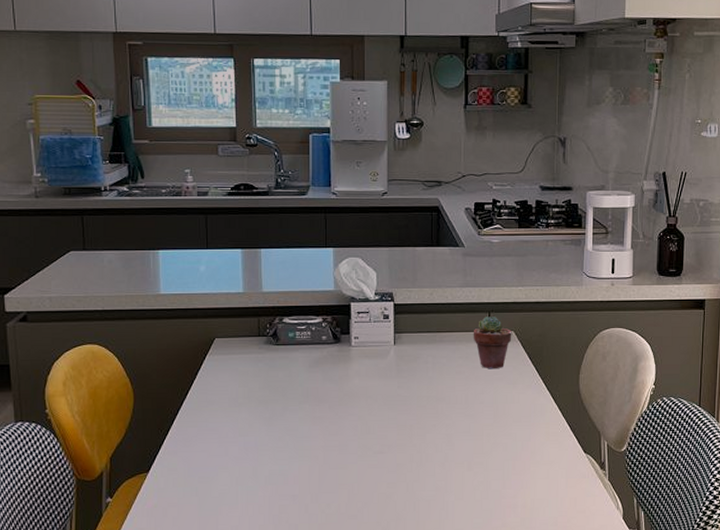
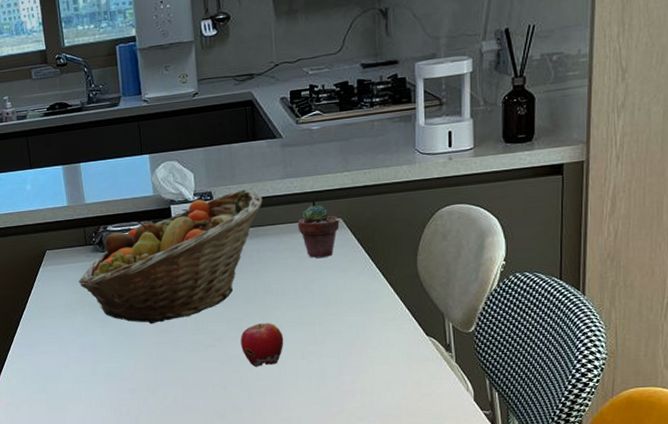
fruit basket: none [247,294,442,426] -> present [79,189,263,325]
apple: none [410,431,452,477] -> present [241,323,284,368]

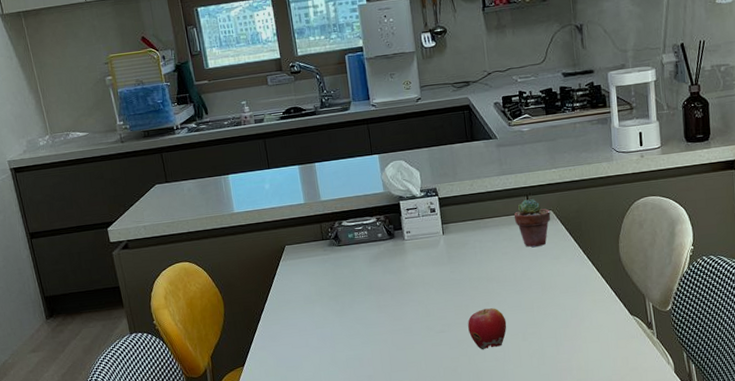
fruit basket: present [79,189,263,325] -> none [317,185,483,313]

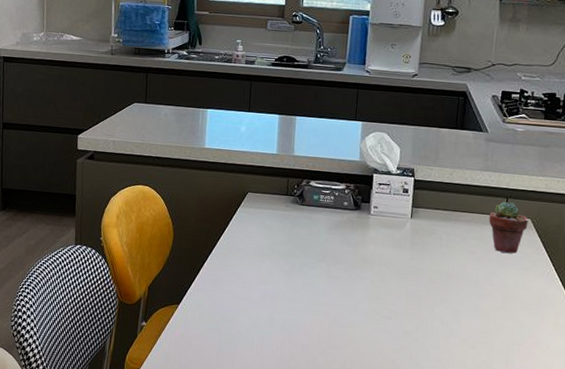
apple: present [468,308,507,350] -> none [416,304,459,348]

